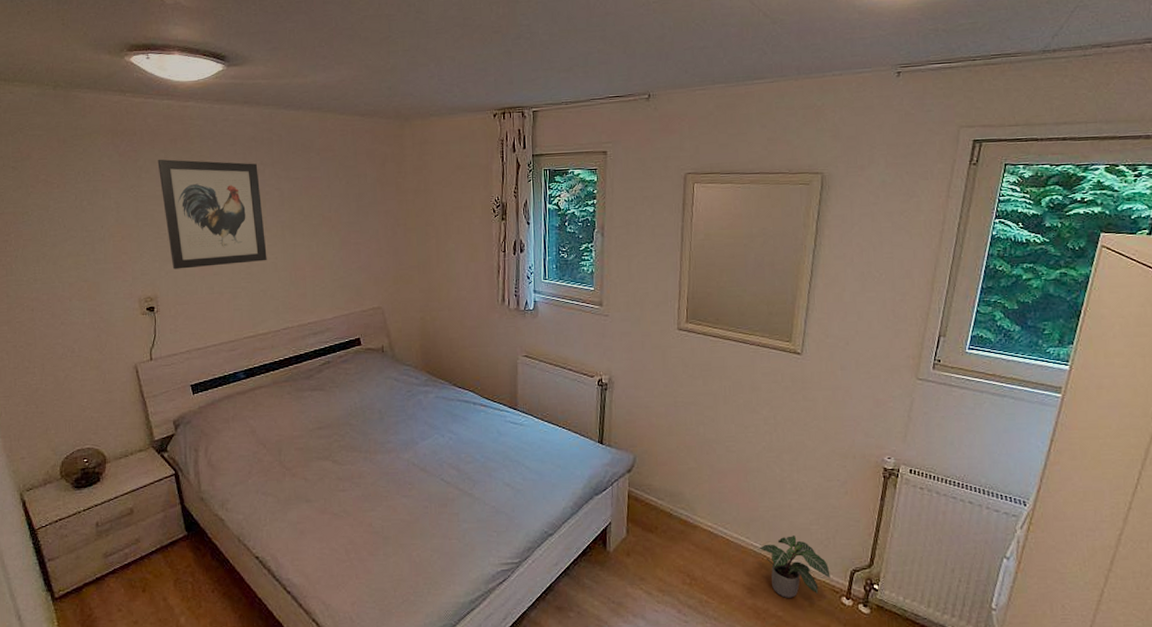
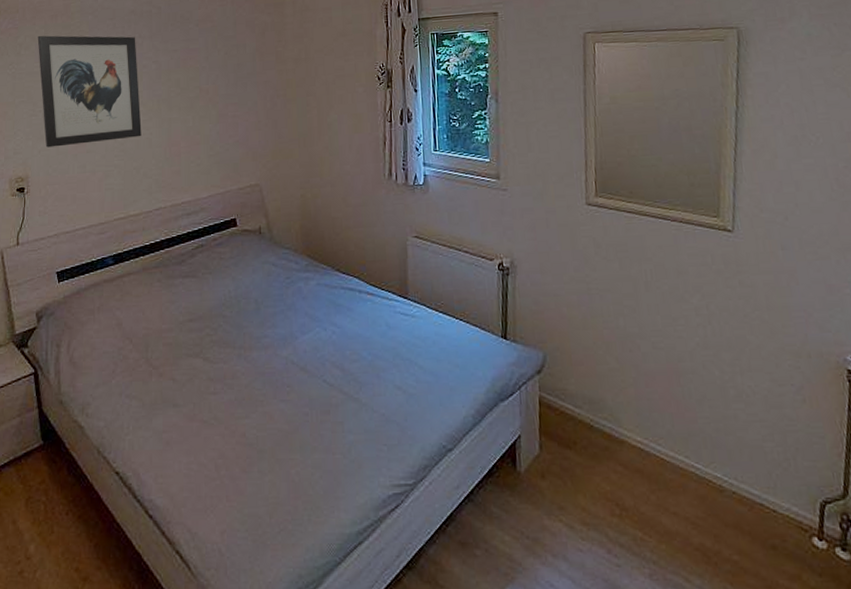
potted plant: present [759,535,831,598] -> none [702,455,795,537]

